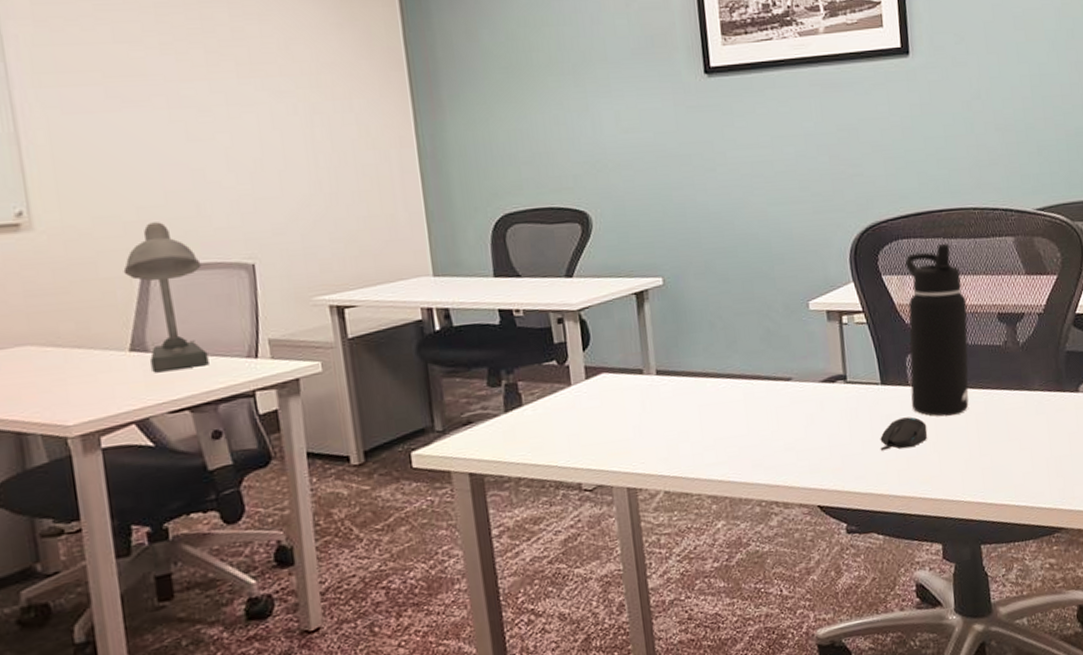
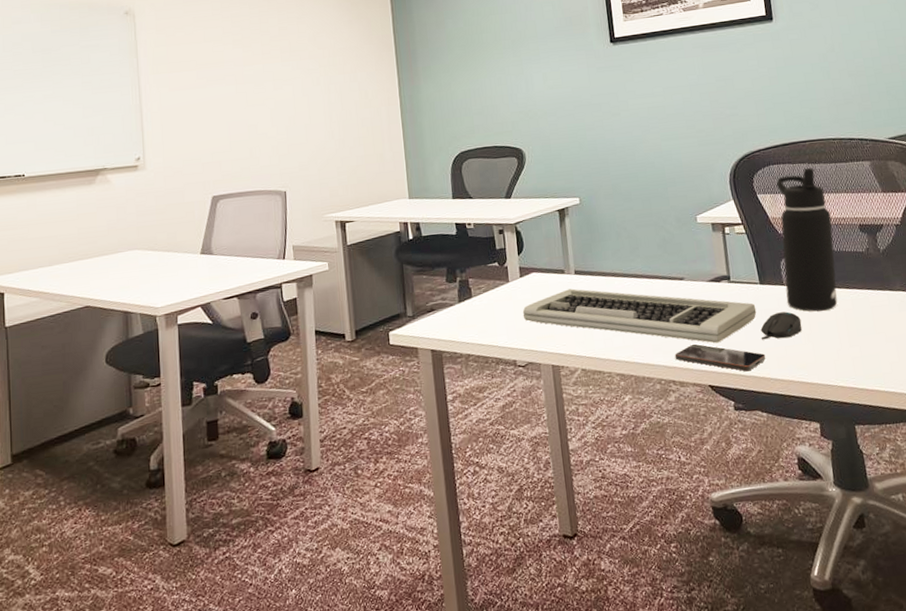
desk lamp: present [123,222,209,373] -> none [200,162,252,270]
computer keyboard: none [589,392,877,456] -> present [522,288,757,343]
phone: none [778,457,885,489] -> present [675,343,766,372]

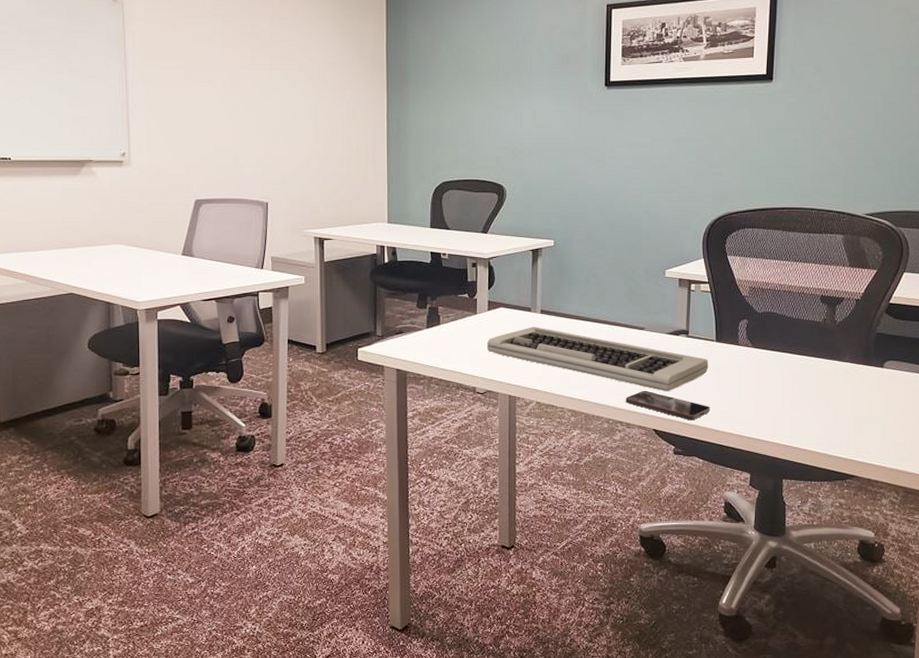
computer mouse: present [760,311,802,340] -> none [709,370,750,394]
water bottle: present [776,167,838,311] -> none [739,234,796,373]

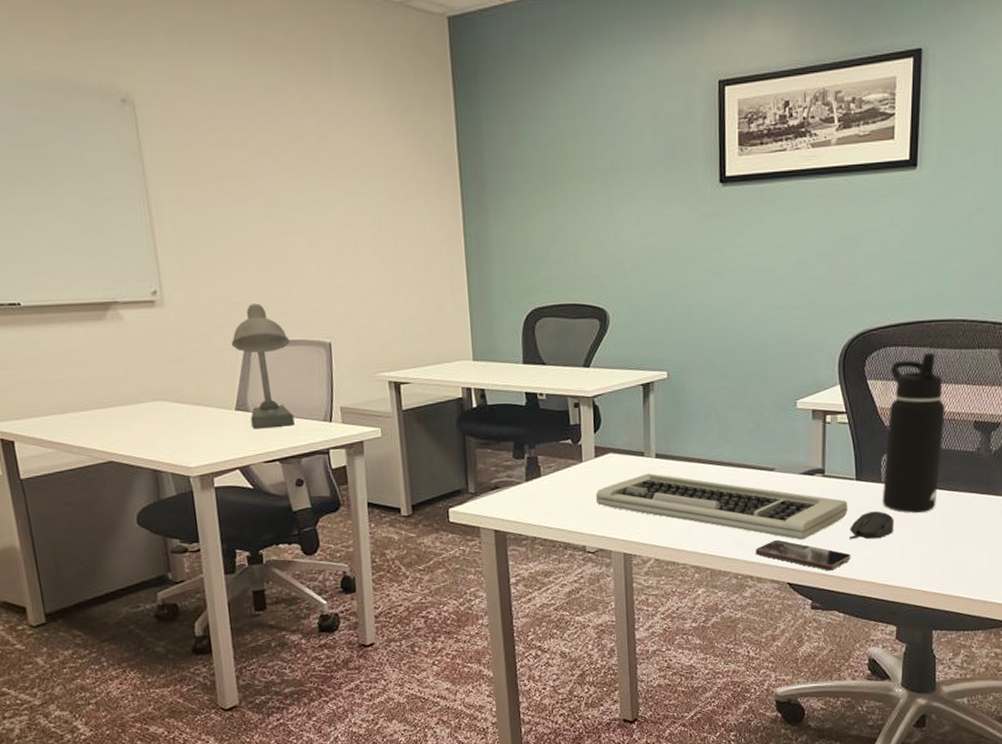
desk lamp: none [183,167,233,272] -> present [231,303,295,429]
computer mouse: none [709,370,750,394] -> present [849,511,894,539]
water bottle: none [739,234,796,373] -> present [882,352,945,513]

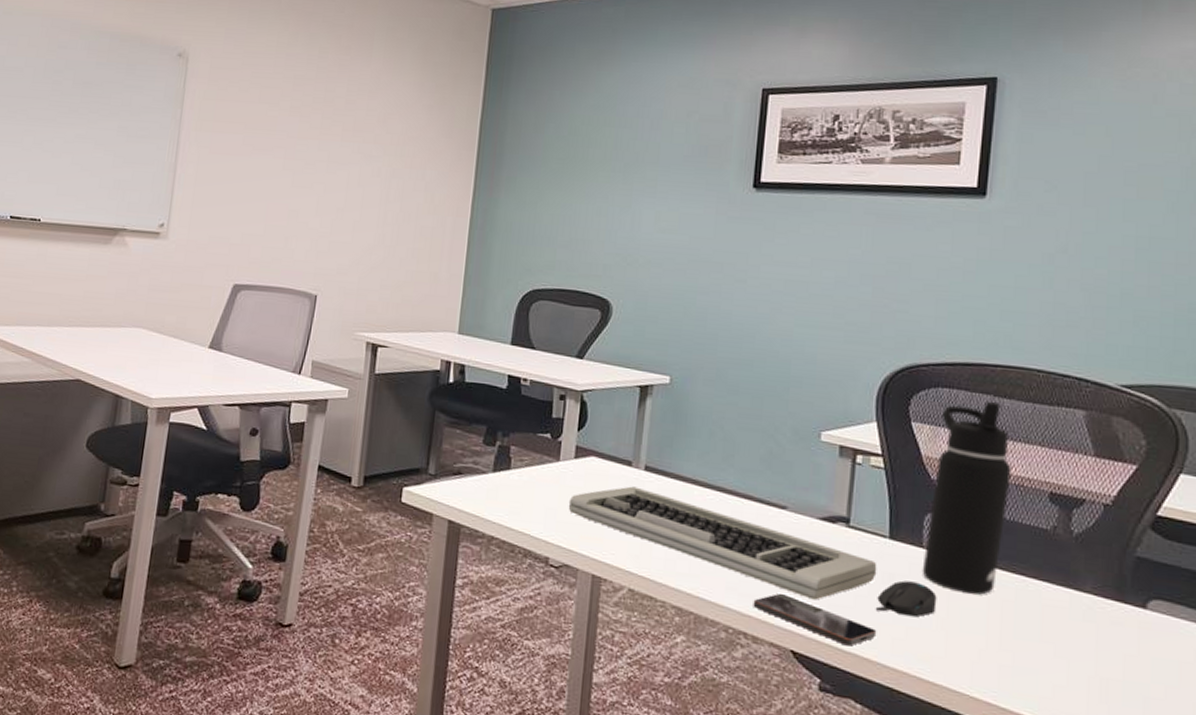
desk lamp: present [231,303,295,429] -> none [220,247,278,372]

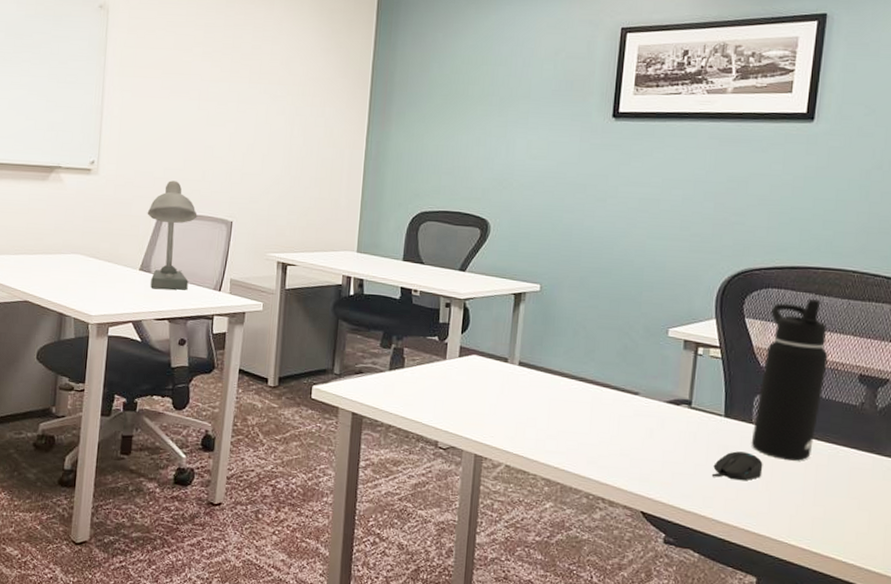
desk lamp: none [220,247,278,372] -> present [147,180,198,290]
computer keyboard: present [568,486,877,600] -> none [454,379,714,470]
phone: present [753,593,877,646] -> none [610,464,713,507]

